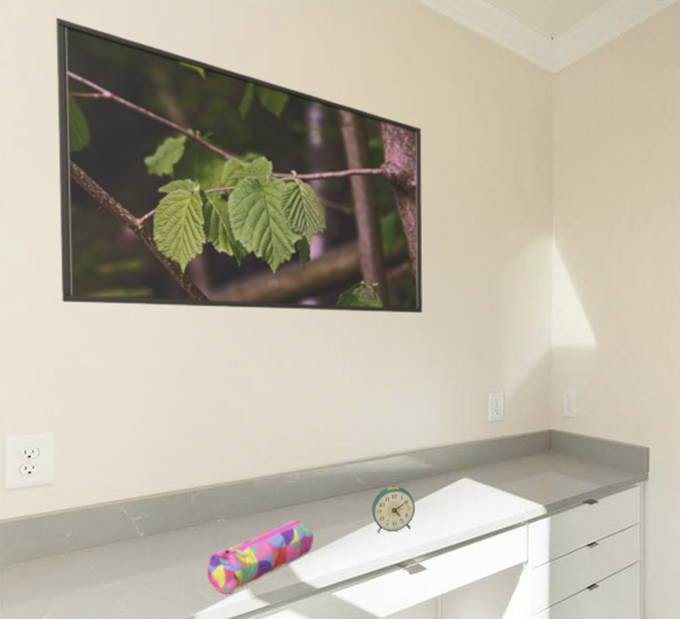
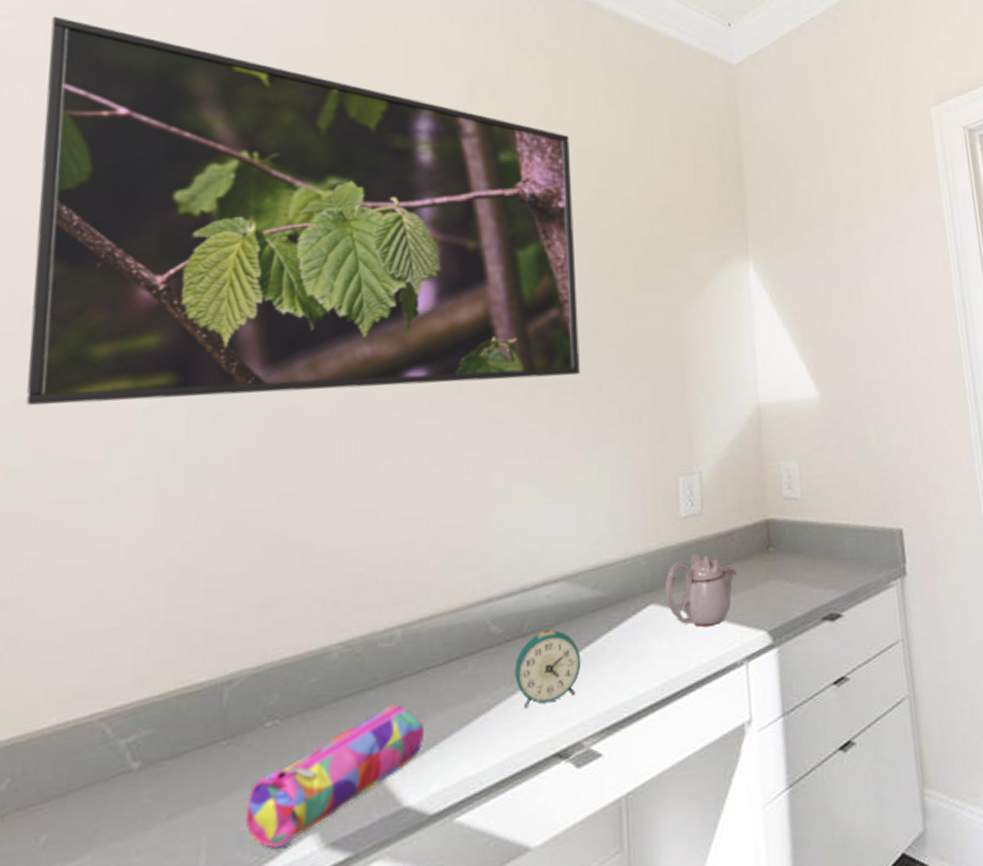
teapot: none [474,446,525,497] -> present [664,551,736,627]

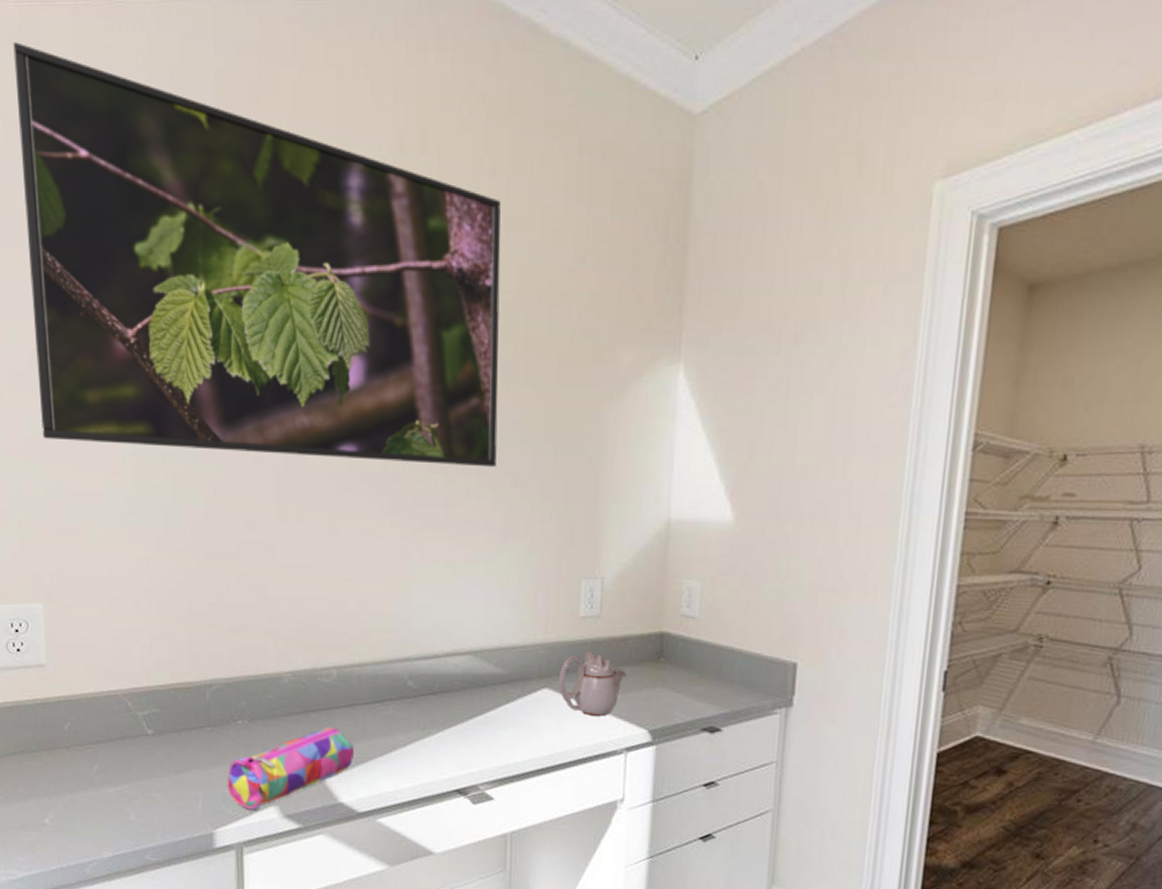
alarm clock: present [514,629,582,708] -> none [426,692,482,751]

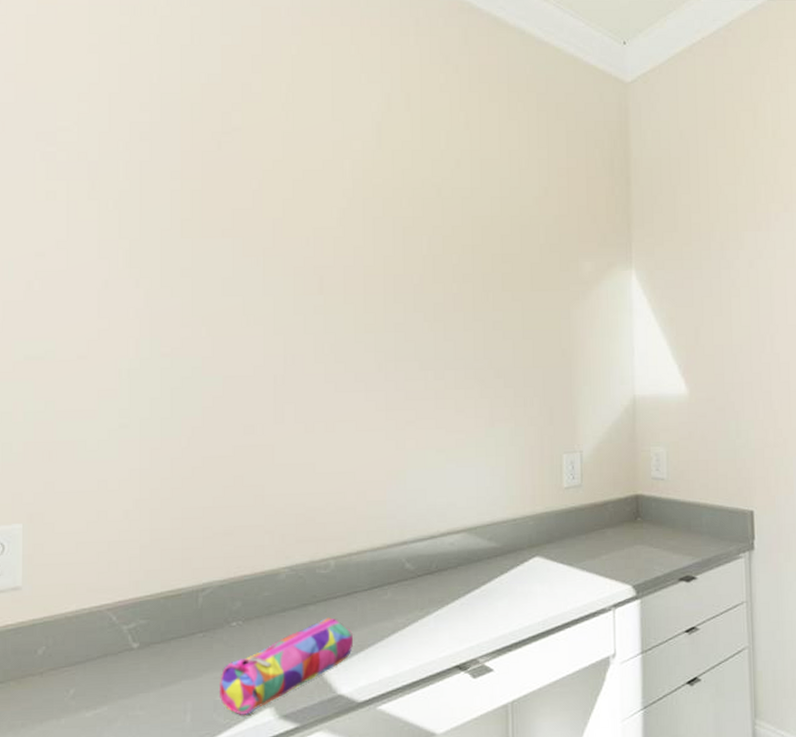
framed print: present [13,42,501,468] -> none [30,22,481,363]
teapot: present [558,649,626,716] -> none [547,516,608,578]

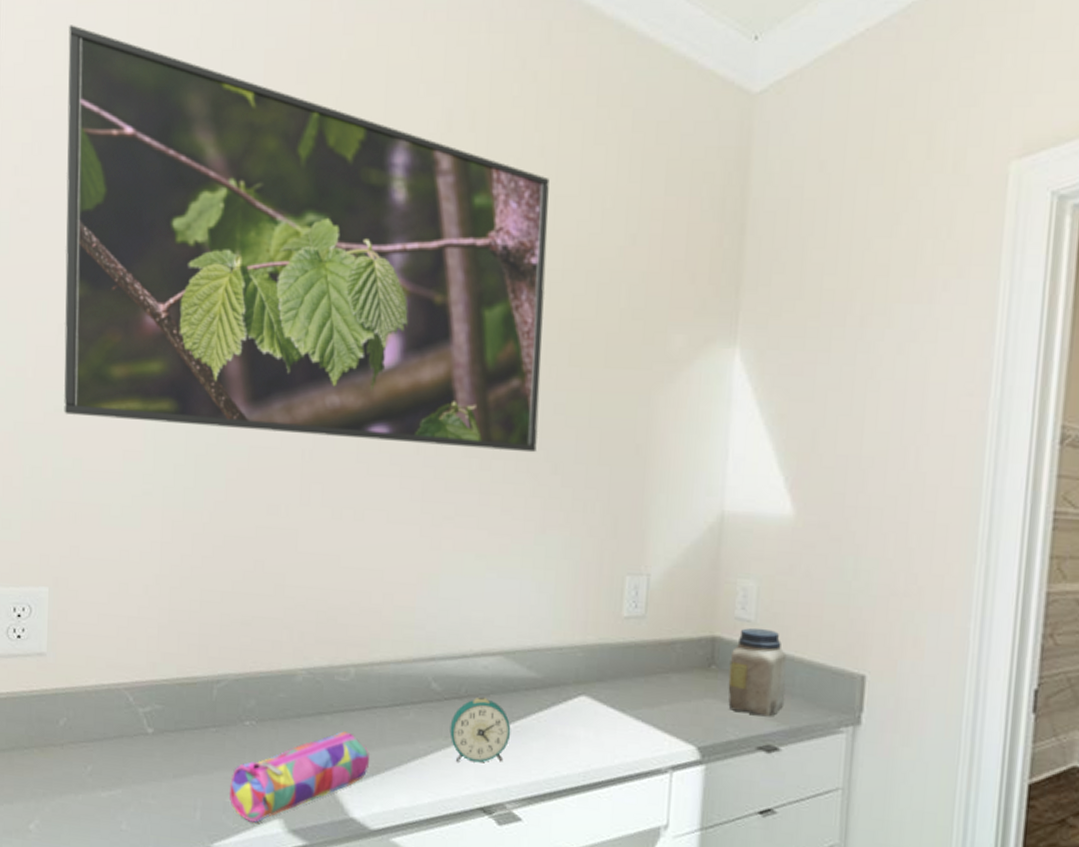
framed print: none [30,22,481,363] -> present [63,25,550,453]
alarm clock: none [424,569,478,629] -> present [450,696,511,763]
jar: none [651,483,696,554] -> present [728,627,787,717]

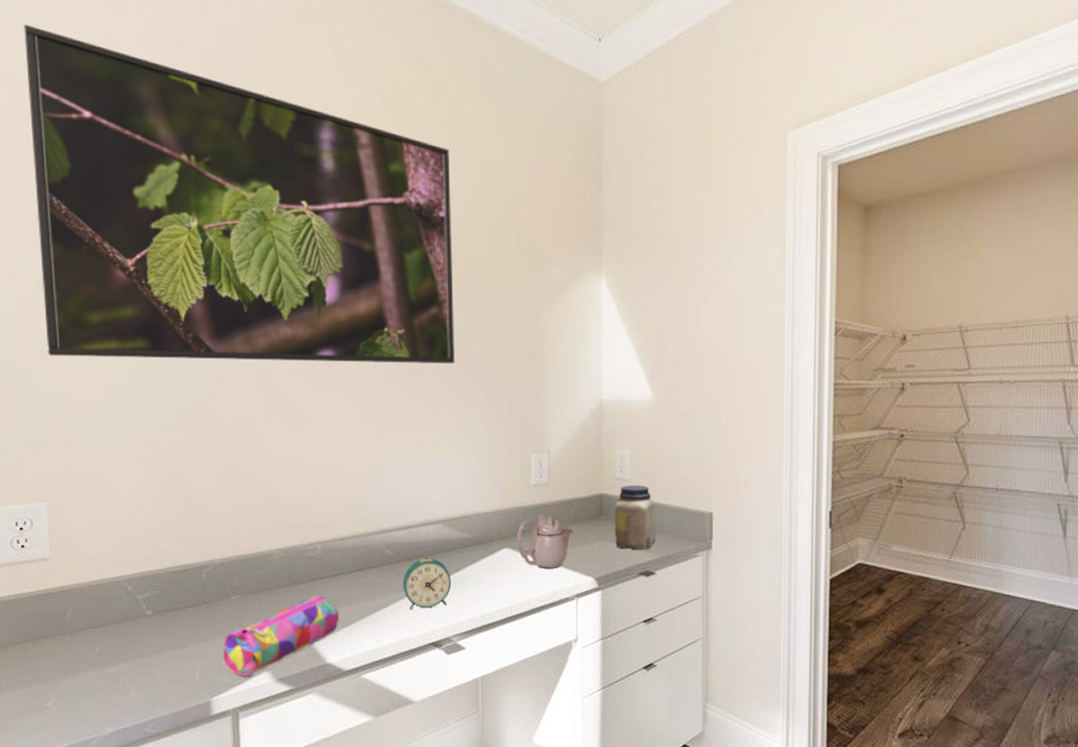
teapot: none [597,653,673,729] -> present [516,512,573,569]

